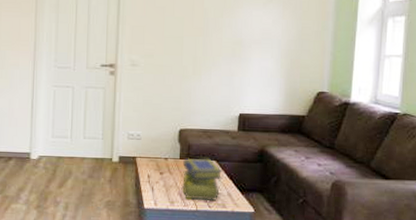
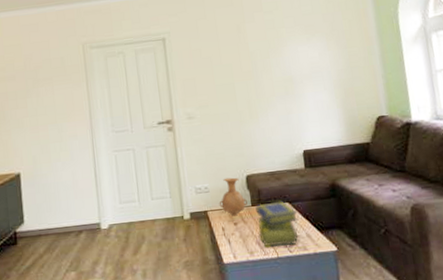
vase: none [148,129,176,166] -> present [219,177,247,216]

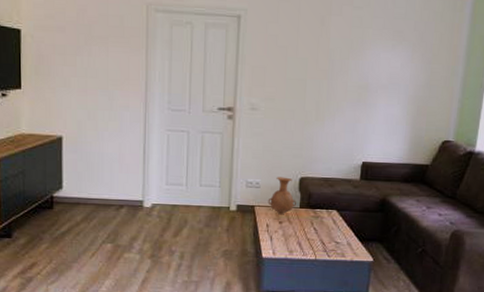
stack of books: present [255,201,299,248] -> none [301,207,343,251]

